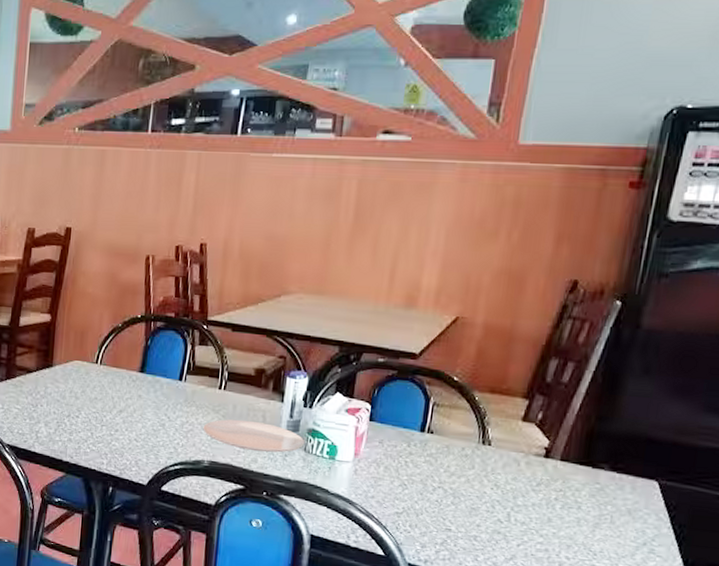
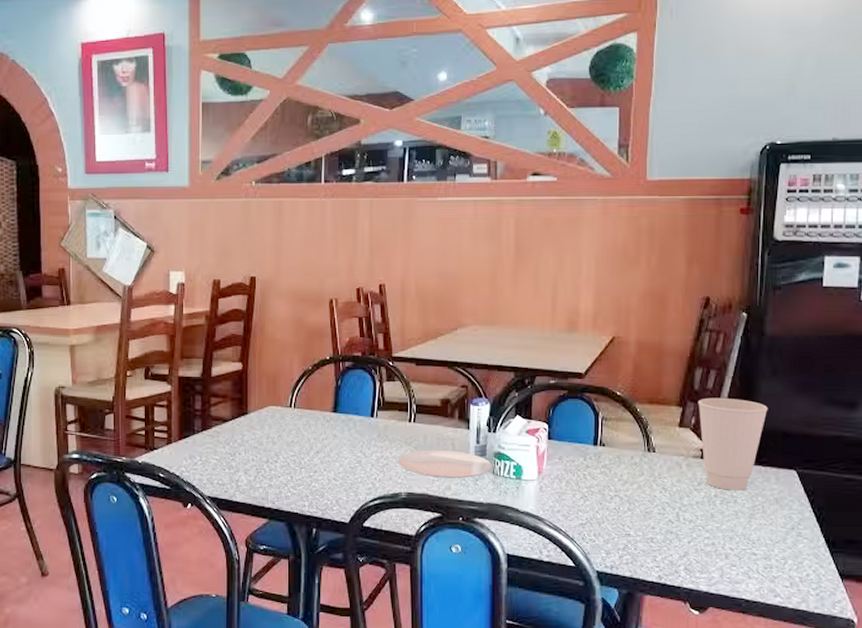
cup: none [546,392,633,497] -> present [697,398,768,491]

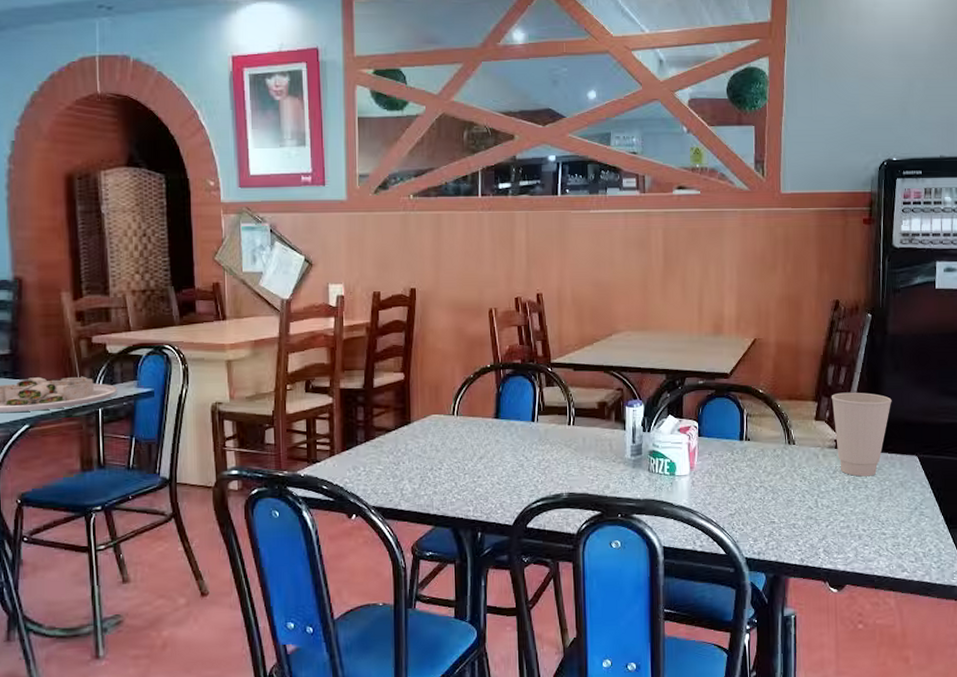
plate: present [397,449,493,479] -> none [558,450,648,478]

